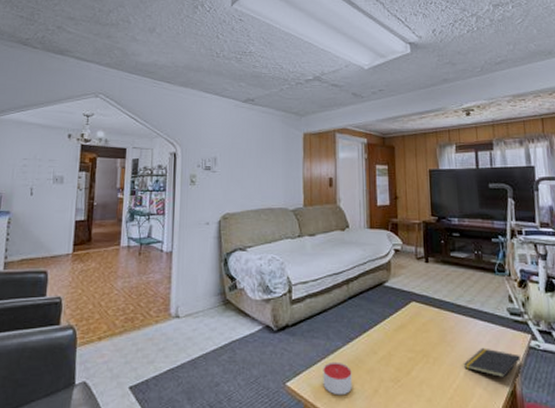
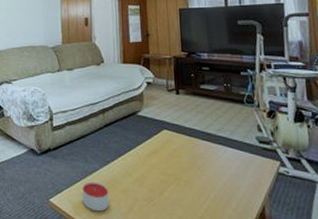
notepad: present [463,347,522,378] -> none [213,172,271,201]

